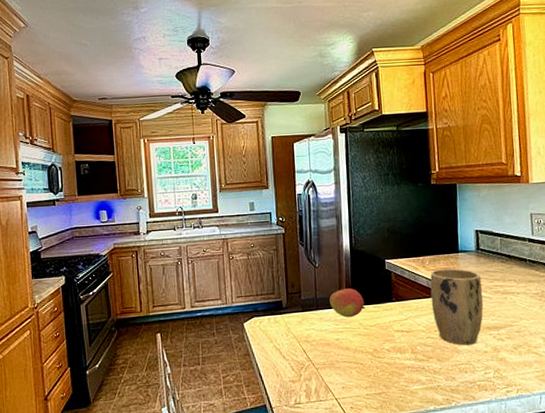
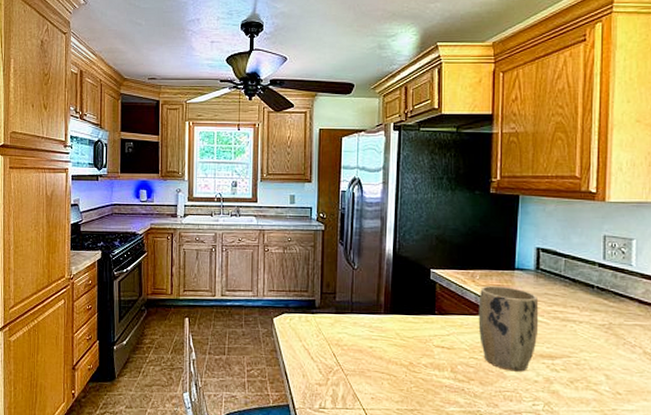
fruit: present [329,288,365,318] -> none [366,295,404,326]

